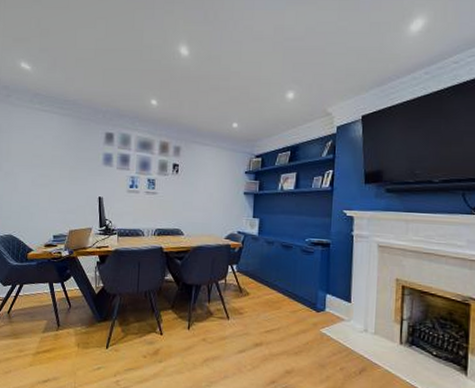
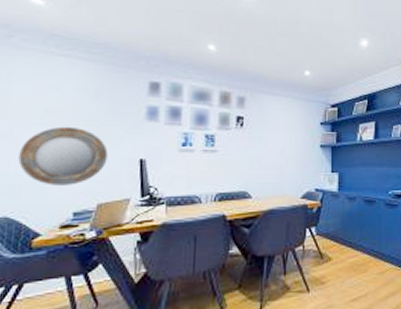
home mirror: none [17,168,76,215] -> present [18,126,108,186]

